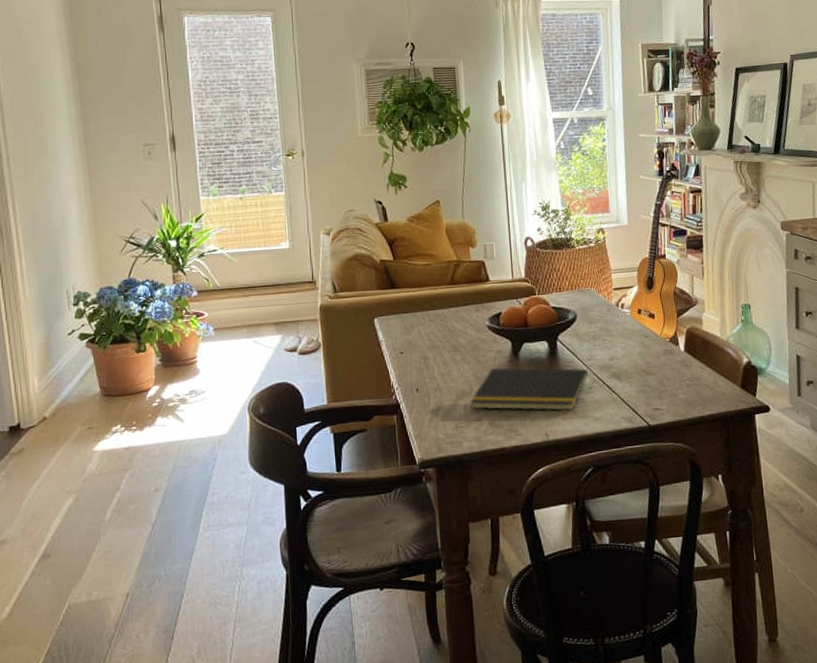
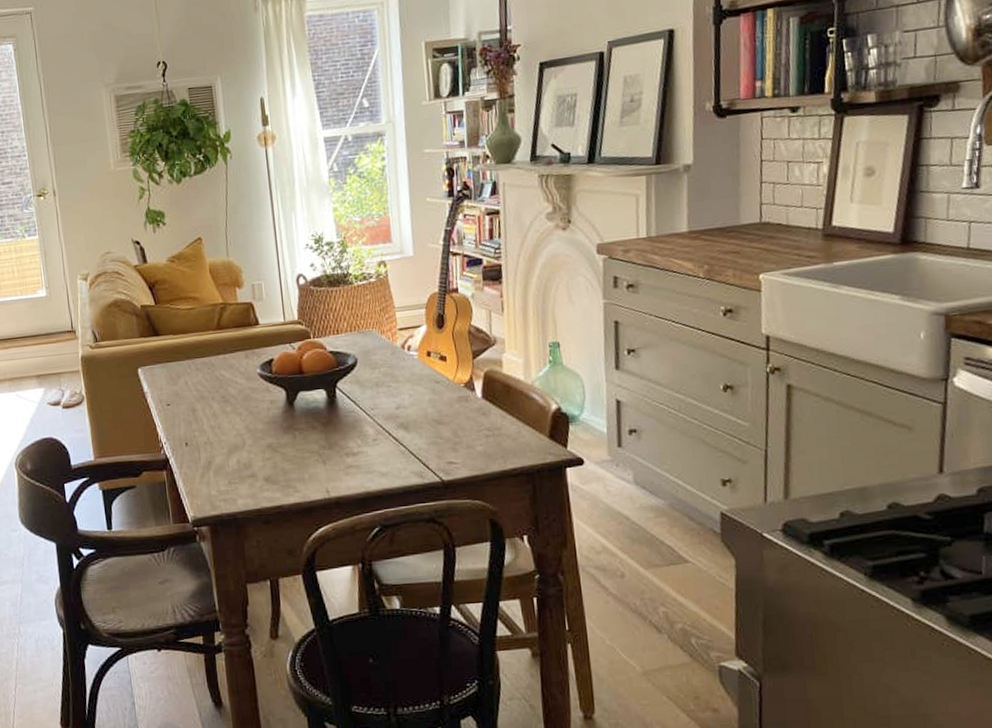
notepad: present [470,367,588,411] -> none [243,418,372,466]

